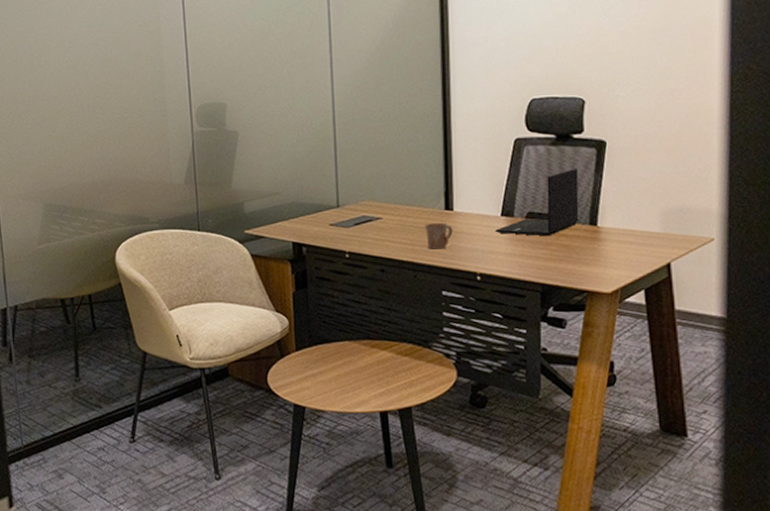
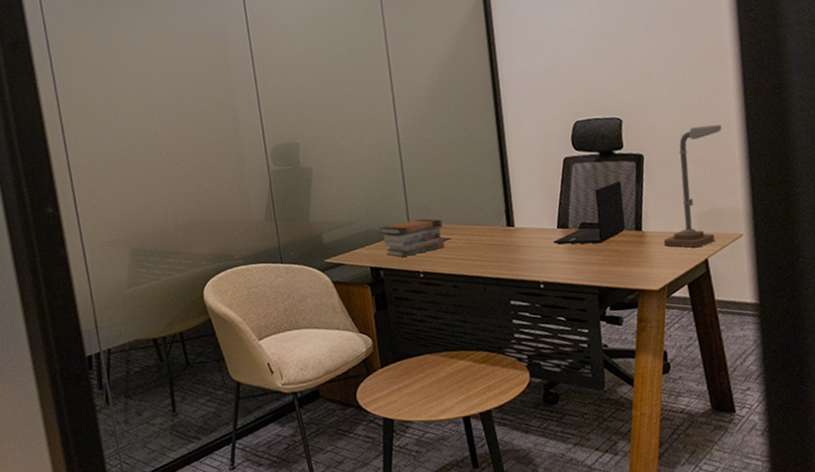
book stack: none [305,195,375,234] -> present [379,218,445,257]
mug: present [424,222,453,250] -> none [489,238,516,264]
desk lamp: none [621,112,701,249] -> present [663,124,722,248]

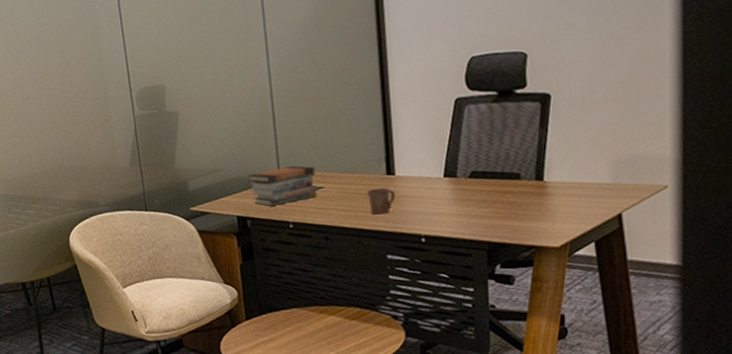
mug: none [489,238,516,264] -> present [366,187,396,215]
laptop: present [552,181,626,244] -> none [437,124,525,195]
desk lamp: present [663,124,722,248] -> none [568,57,651,201]

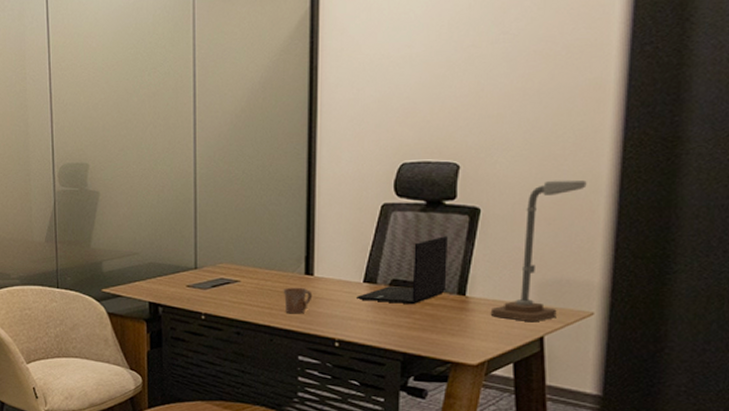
book stack: present [247,166,317,206] -> none [163,257,233,295]
laptop: none [437,124,525,195] -> present [355,236,448,305]
desk lamp: none [568,57,651,201] -> present [490,179,587,321]

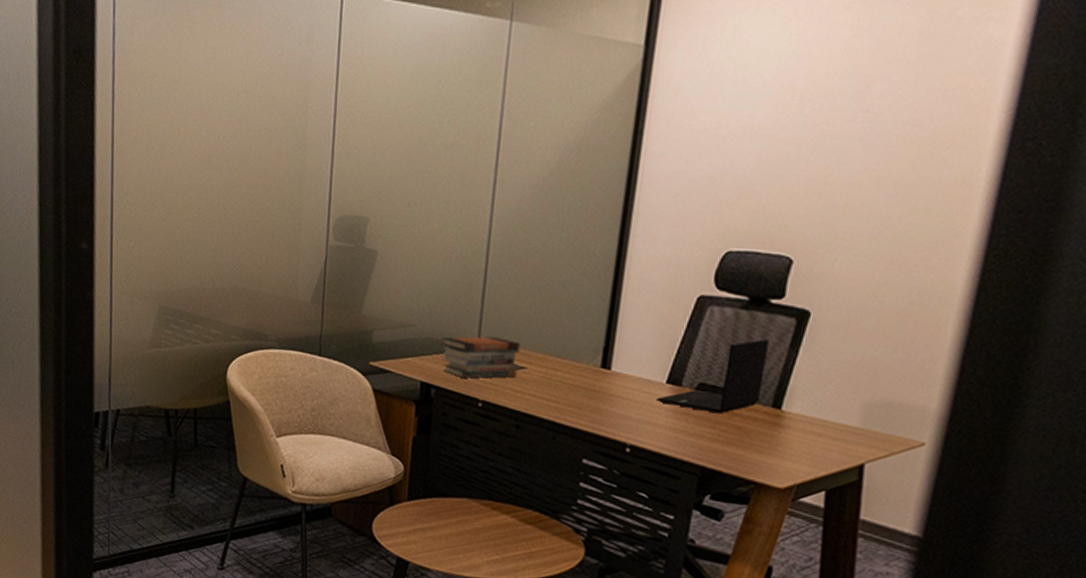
book stack: none [163,257,233,295] -> present [441,336,521,379]
mug: present [283,287,313,314] -> none [573,380,607,412]
desk lamp: present [490,179,587,321] -> none [806,287,938,447]

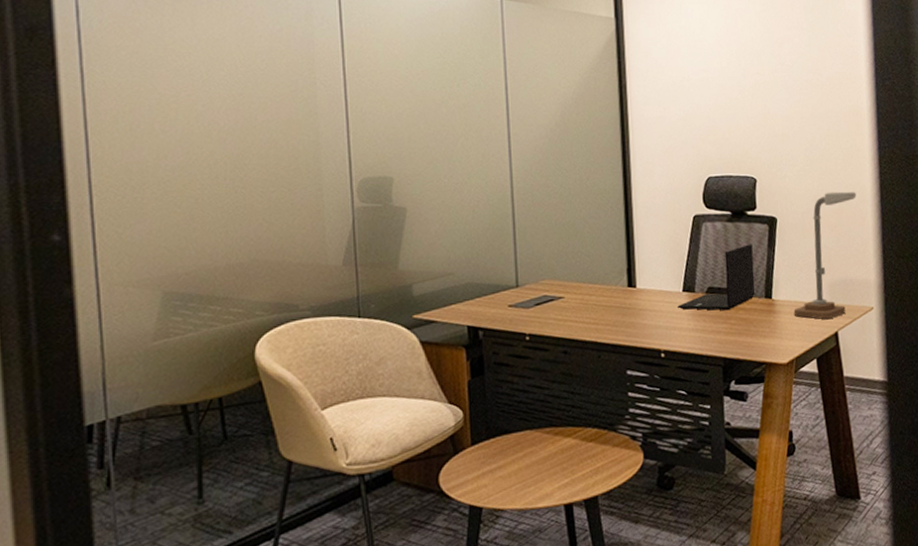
book stack: present [441,336,521,379] -> none [481,273,557,316]
desk lamp: none [806,287,938,447] -> present [793,191,857,319]

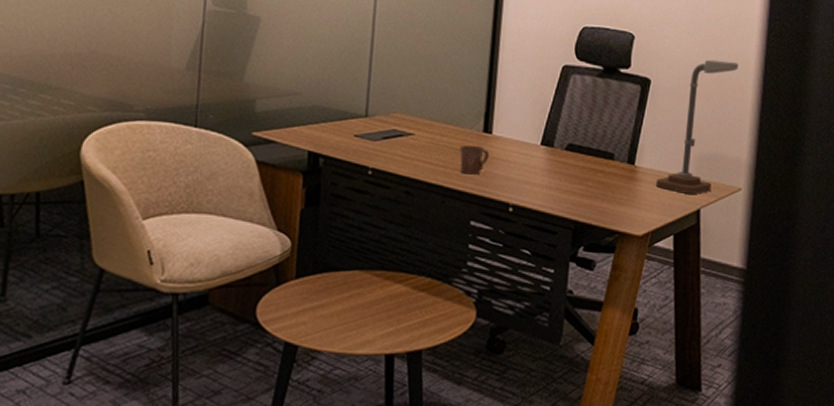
mug: none [607,300,637,328] -> present [459,145,490,175]
laptop: present [676,244,756,311] -> none [532,104,621,171]

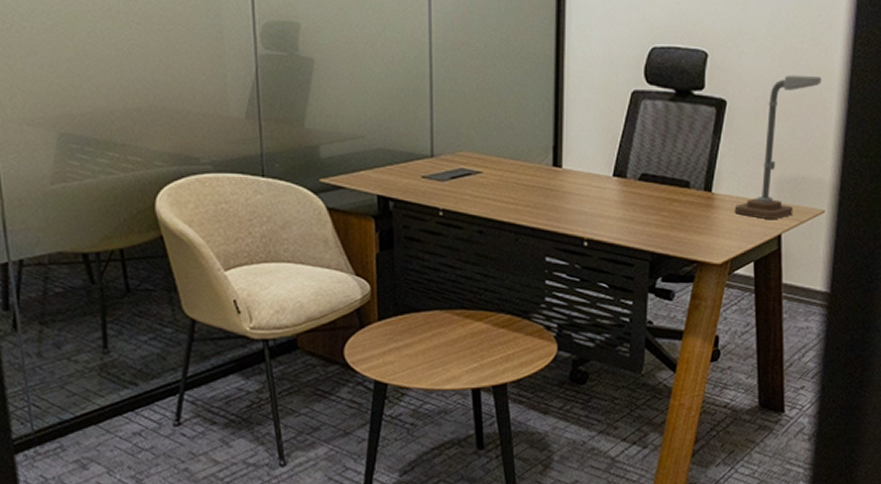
mug: present [459,145,490,175] -> none [529,180,561,210]

